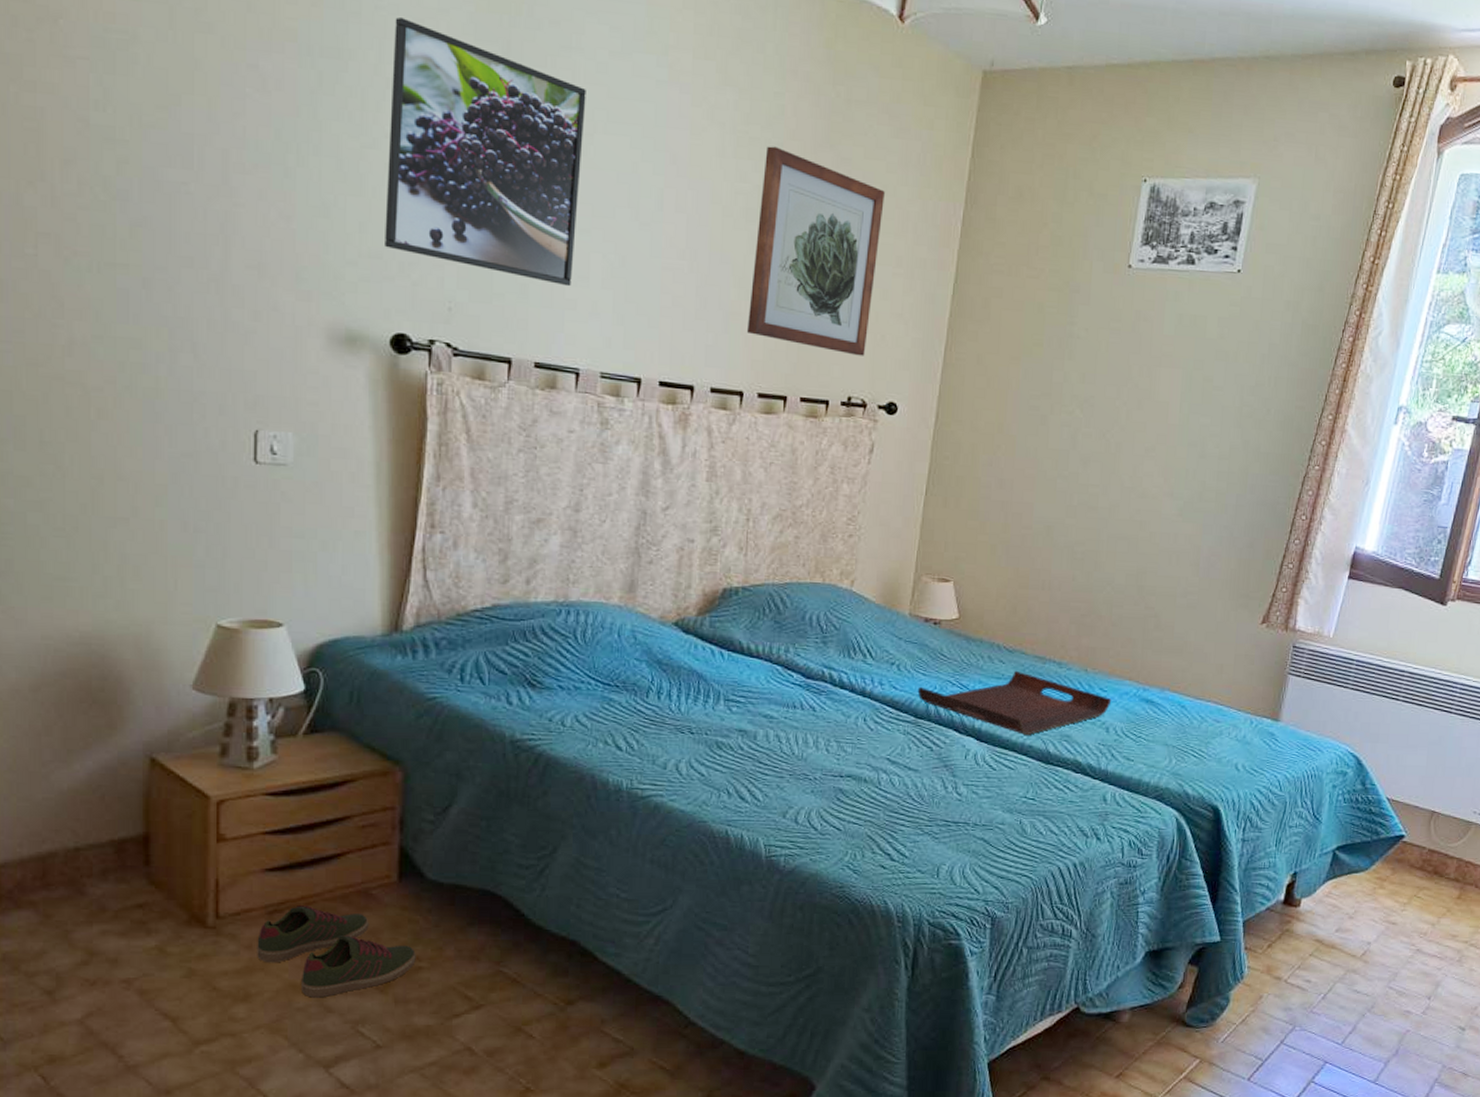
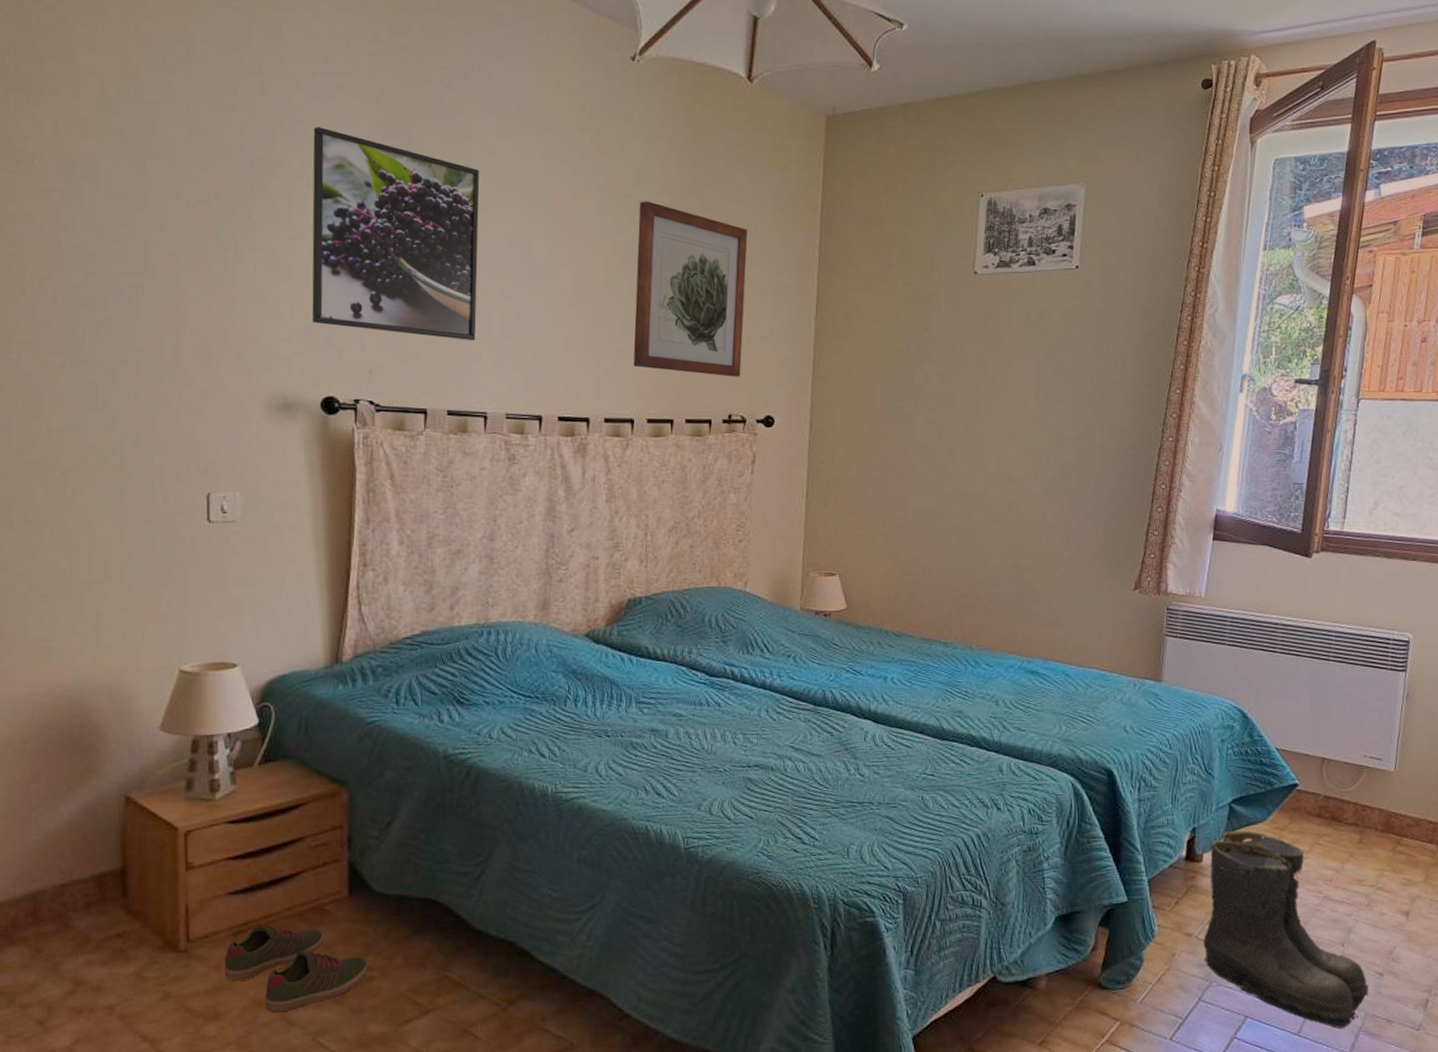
serving tray: present [917,670,1112,735] -> none [814,653,998,714]
boots: none [1290,878,1449,1079] -> present [1203,830,1369,1028]

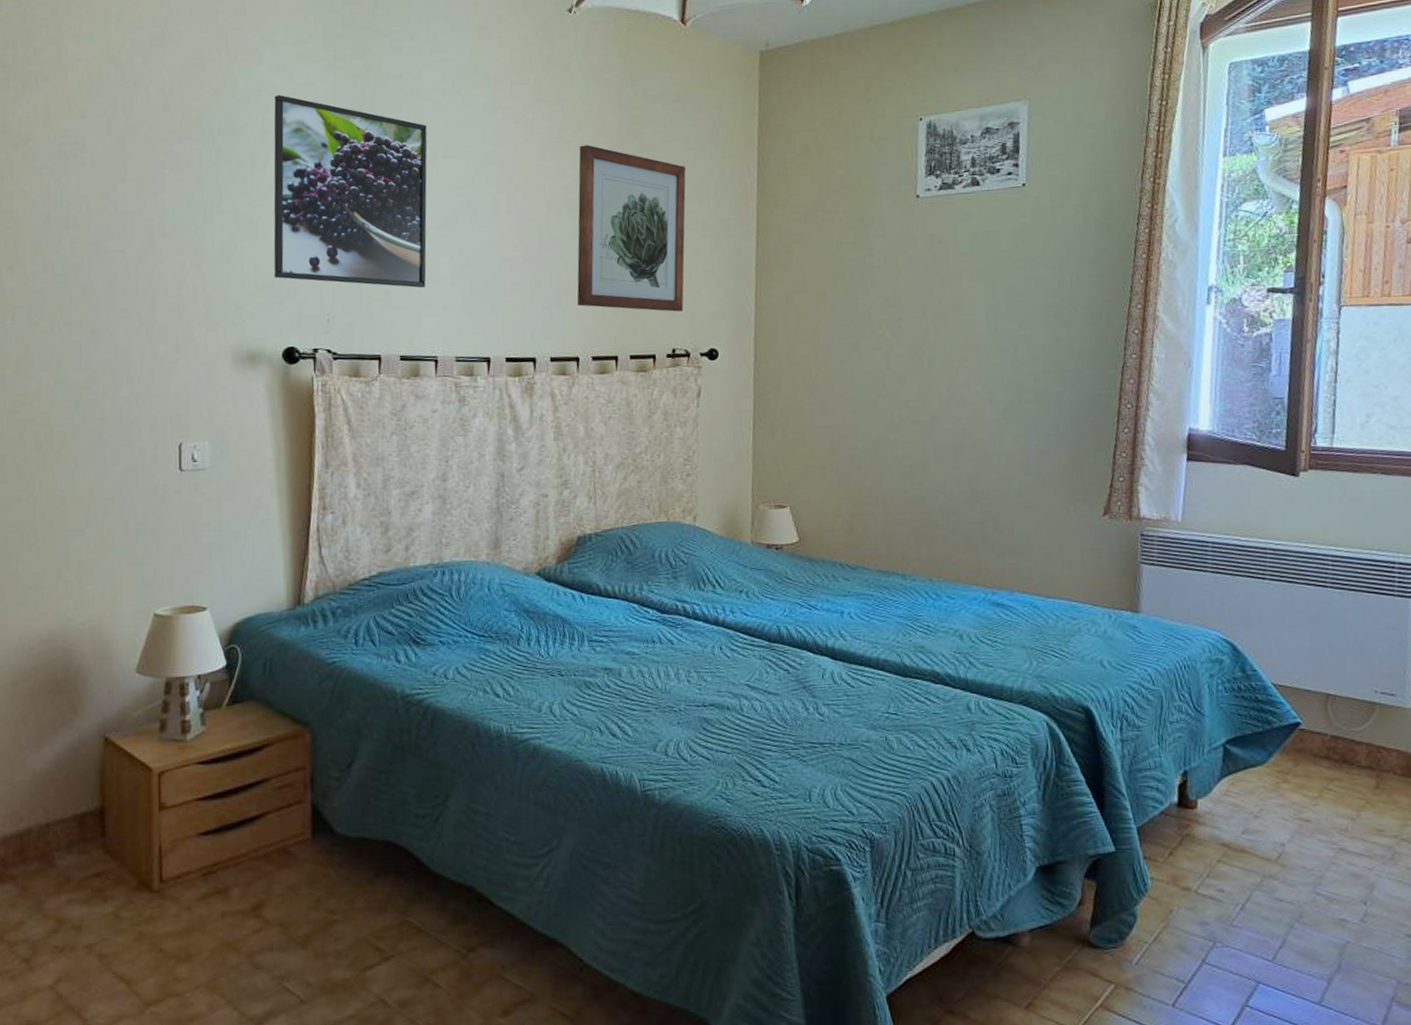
shoe: present [224,925,368,1013] -> none [195,866,331,955]
boots: present [1203,830,1369,1028] -> none [1203,774,1400,998]

